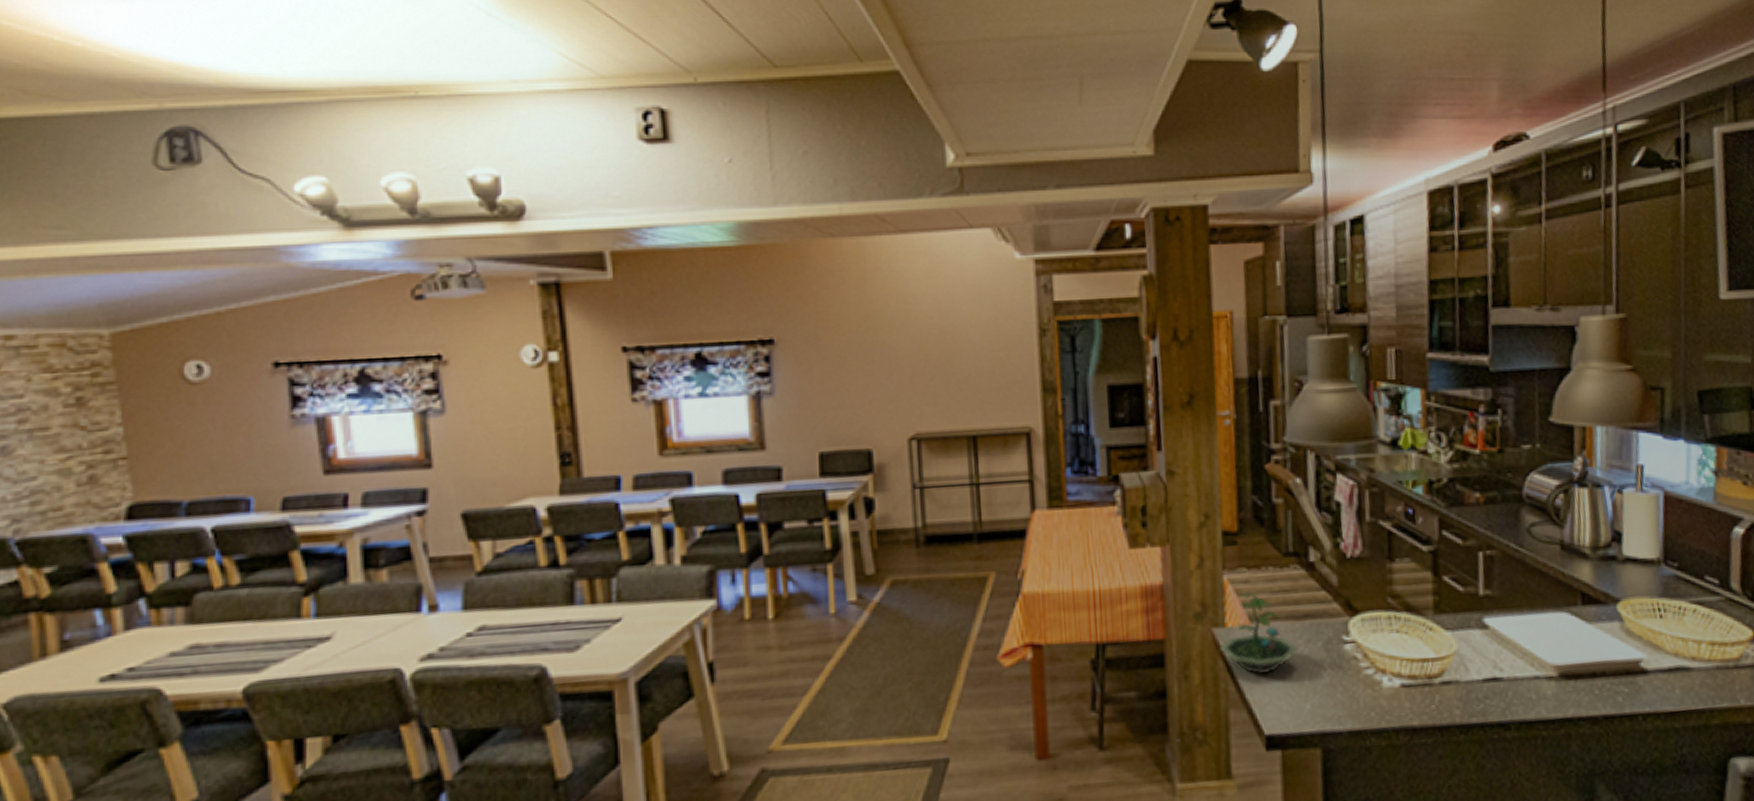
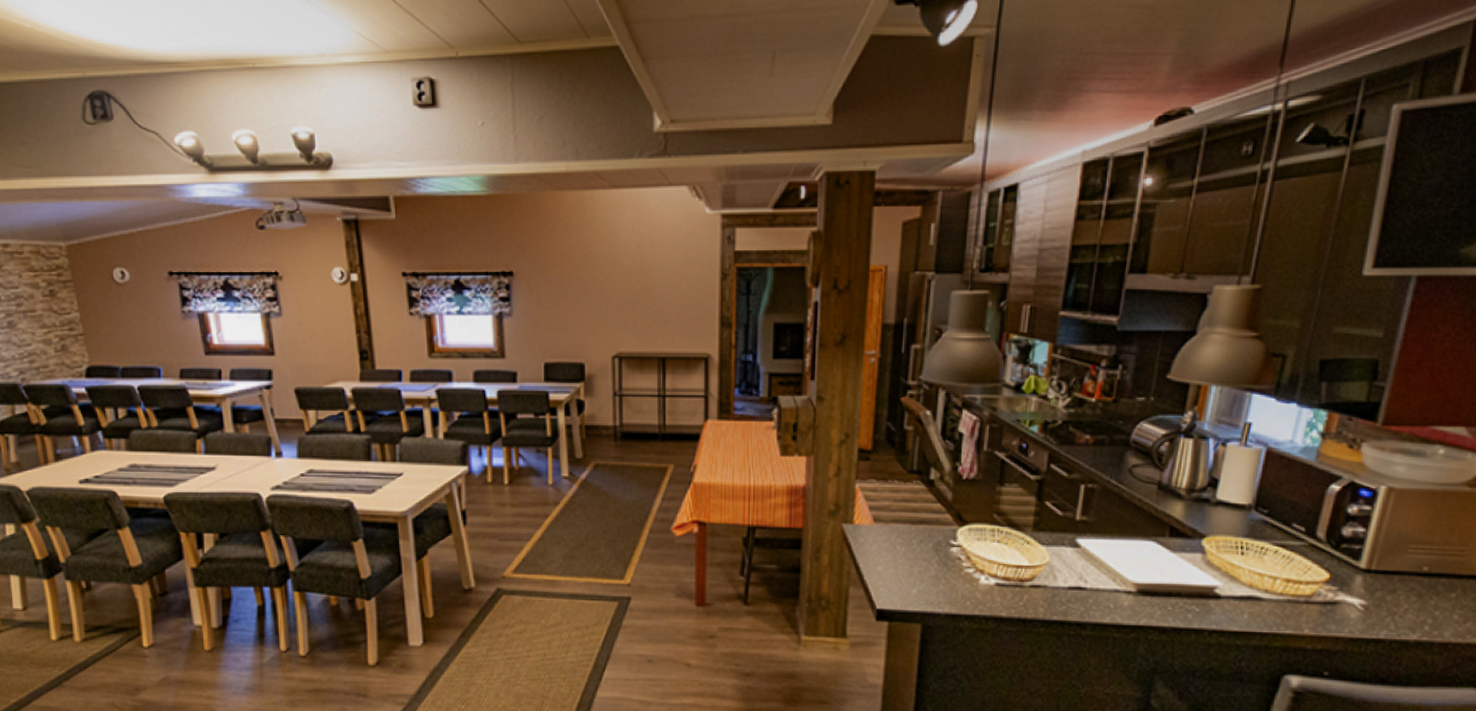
terrarium: present [1220,592,1298,675] -> none [847,498,912,564]

